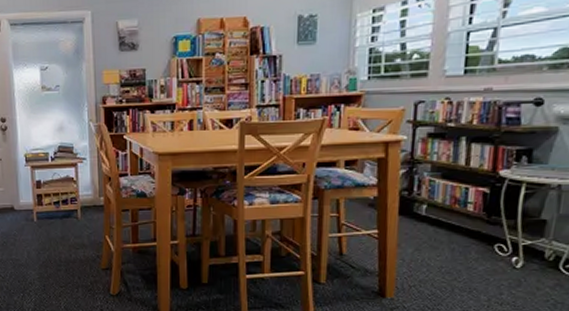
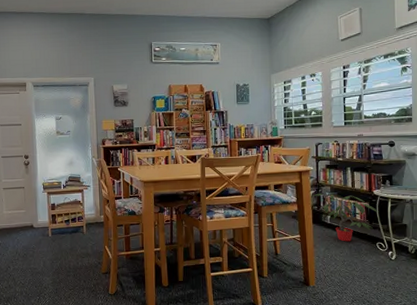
potted plant: none [403,173,505,241] -> present [313,193,379,242]

